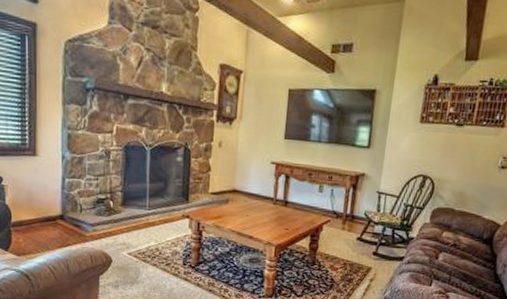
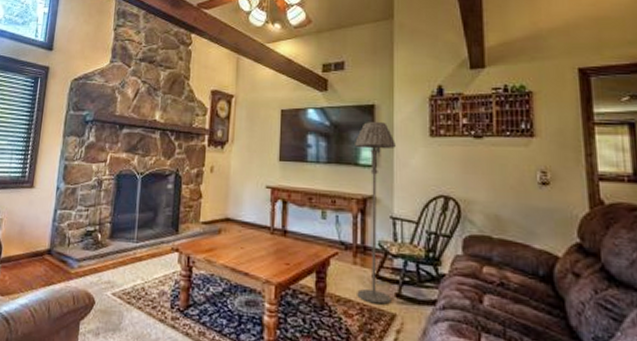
floor lamp: none [342,105,390,261] -> present [355,121,396,305]

